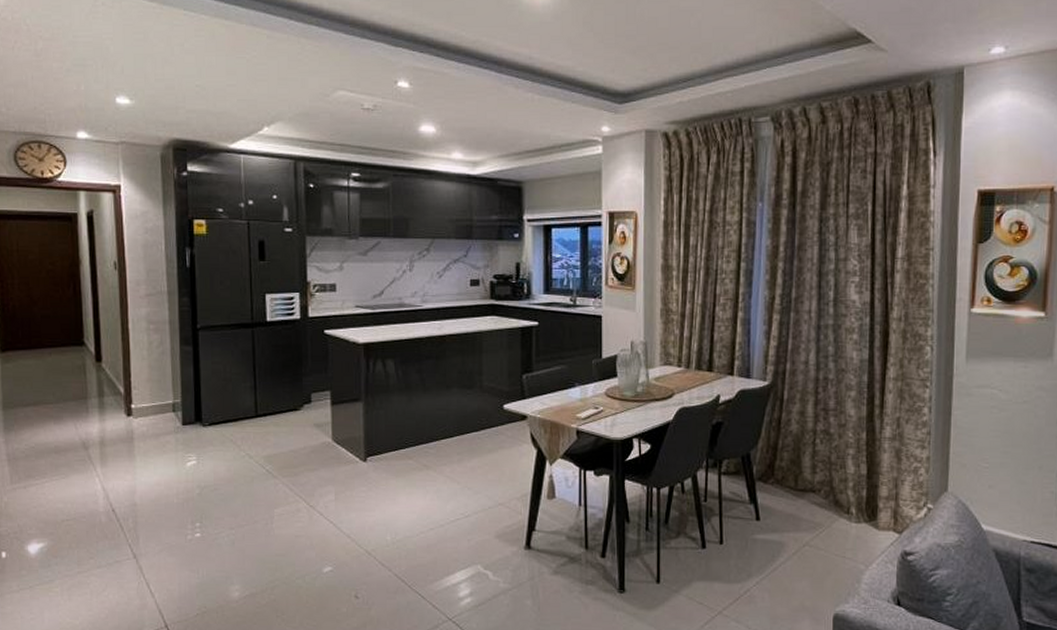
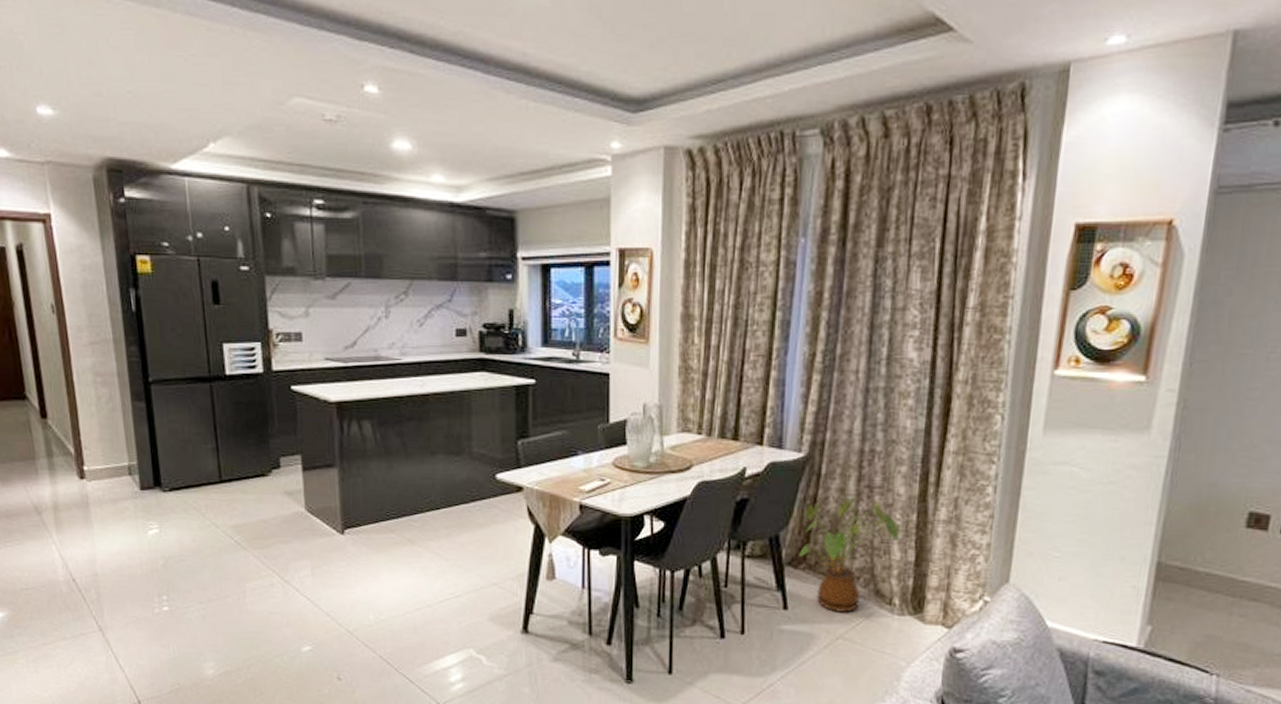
house plant: none [768,419,853,522] -> present [799,497,900,613]

